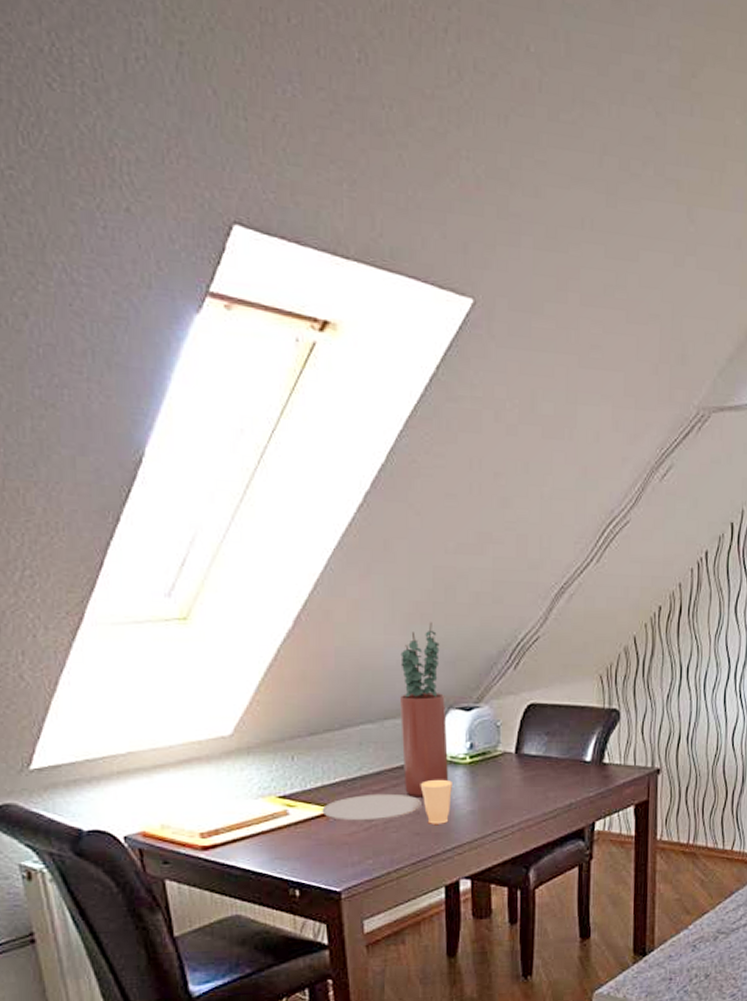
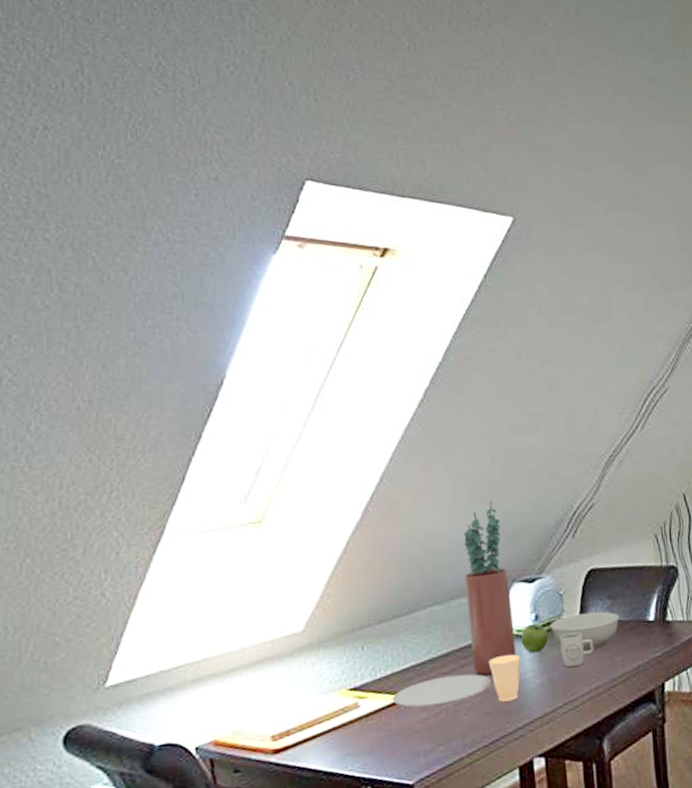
fruit: none [455,752,483,780] -> present [521,624,549,653]
bowl: none [484,747,555,784] -> present [550,611,619,652]
mug: none [494,765,528,798] -> present [560,632,595,668]

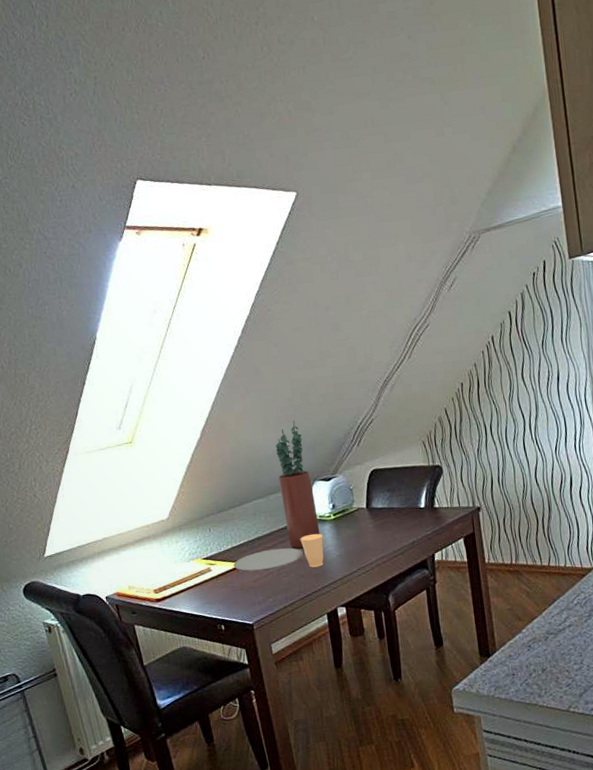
fruit: present [521,624,549,653] -> none [323,511,344,533]
bowl: present [550,611,619,652] -> none [344,501,397,531]
mug: present [560,632,595,668] -> none [352,517,379,543]

